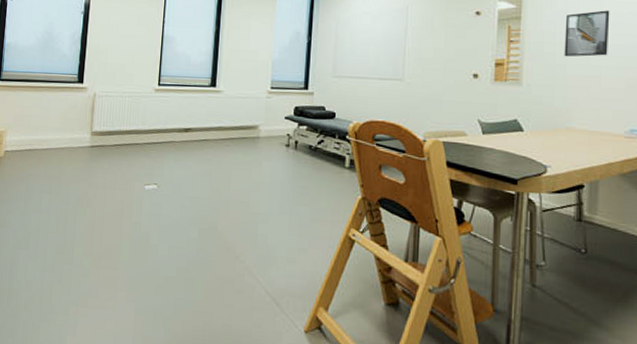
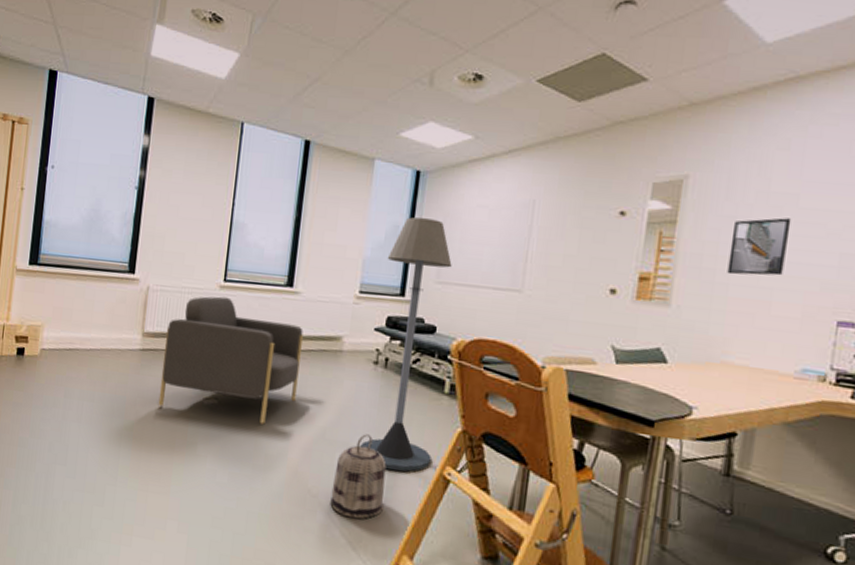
armchair: none [106,98,226,203] -> present [158,296,303,424]
basket: none [256,206,301,279] -> present [330,434,386,520]
floor lamp: none [278,25,345,236] -> present [359,217,452,472]

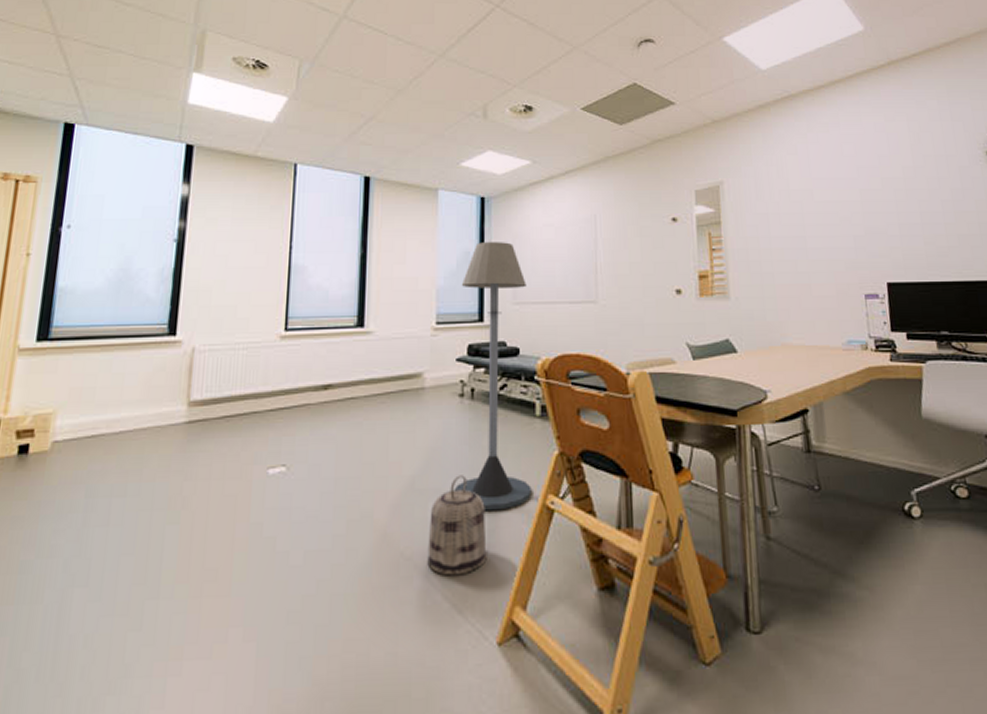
armchair: present [158,296,303,424] -> none [211,347,379,486]
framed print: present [727,218,792,276] -> none [767,211,815,264]

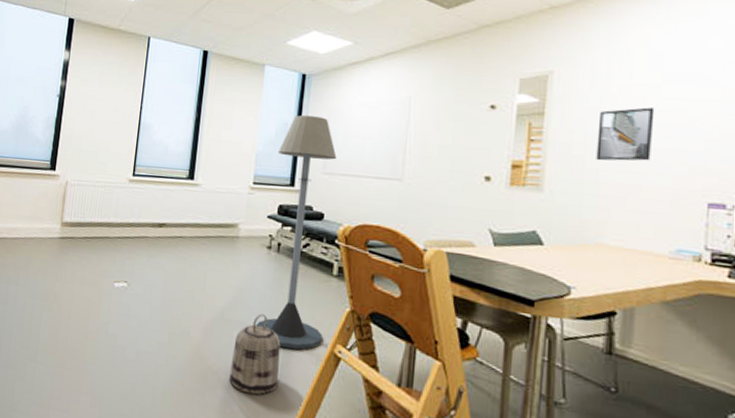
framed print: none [767,211,815,264] -> present [596,107,655,161]

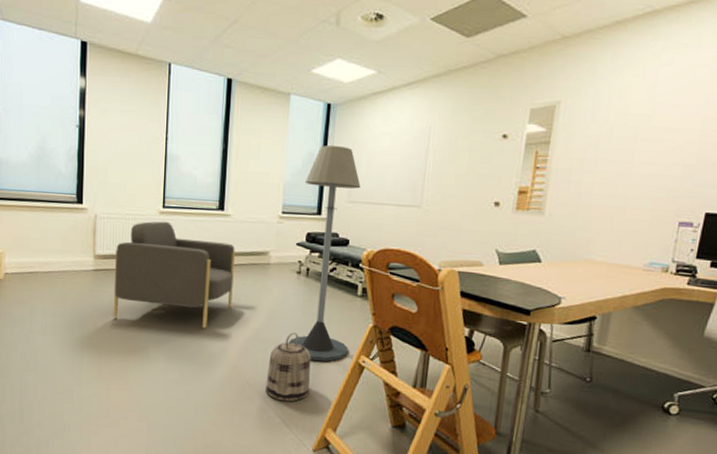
armchair: none [74,189,203,305] -> present [113,221,235,329]
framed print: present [596,107,655,161] -> none [591,136,645,186]

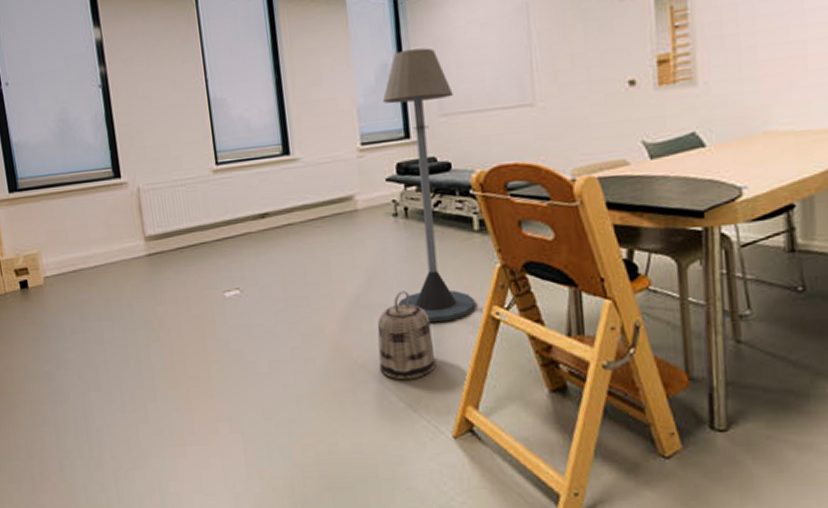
armchair: present [113,221,235,329] -> none [168,180,320,309]

